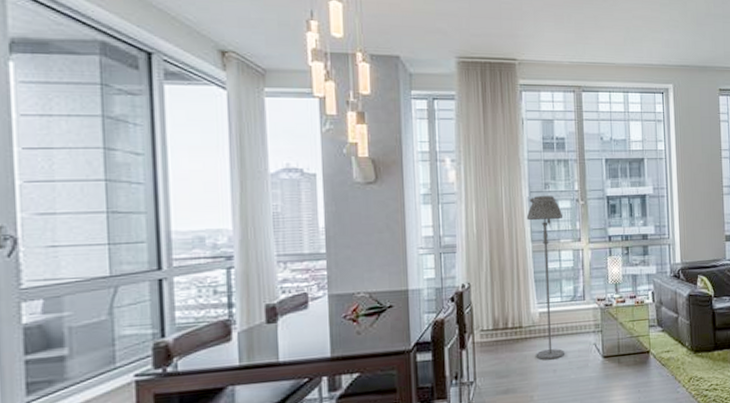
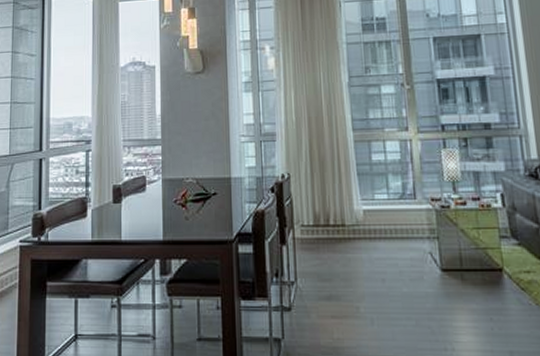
floor lamp: present [526,195,565,360] -> none [346,79,395,266]

